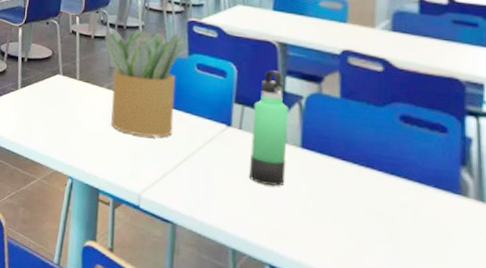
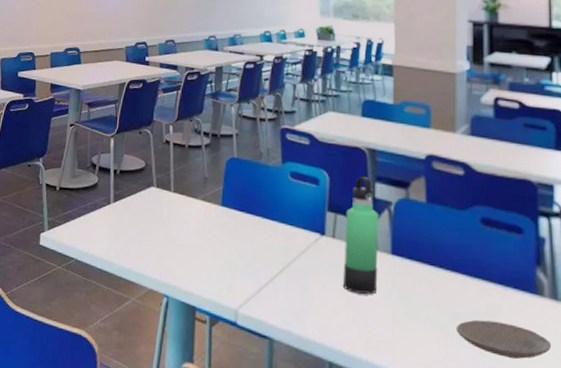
potted plant: present [105,28,185,138] -> none [199,137,278,250]
plate: none [369,217,474,259] -> present [457,320,551,359]

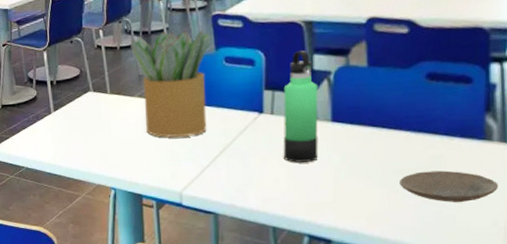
potted plant: none [199,137,278,250] -> present [130,30,211,137]

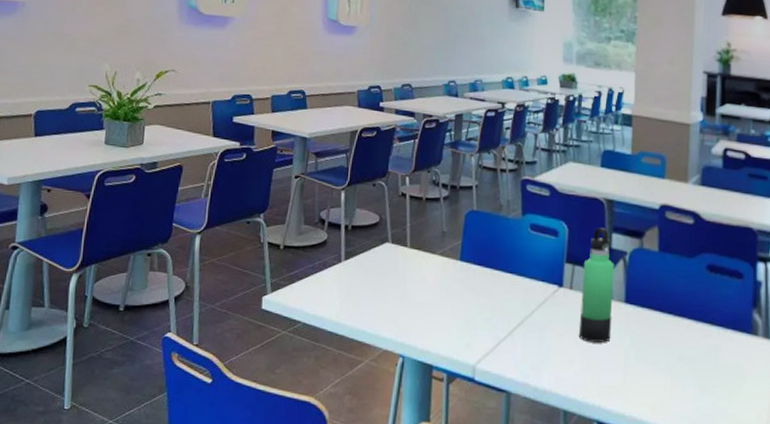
potted plant: present [130,30,211,137] -> none [437,188,519,305]
plate: present [400,170,498,202] -> none [681,361,762,394]

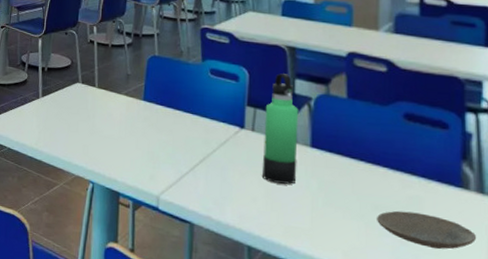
plate: none [681,361,762,394] -> present [377,211,476,249]

